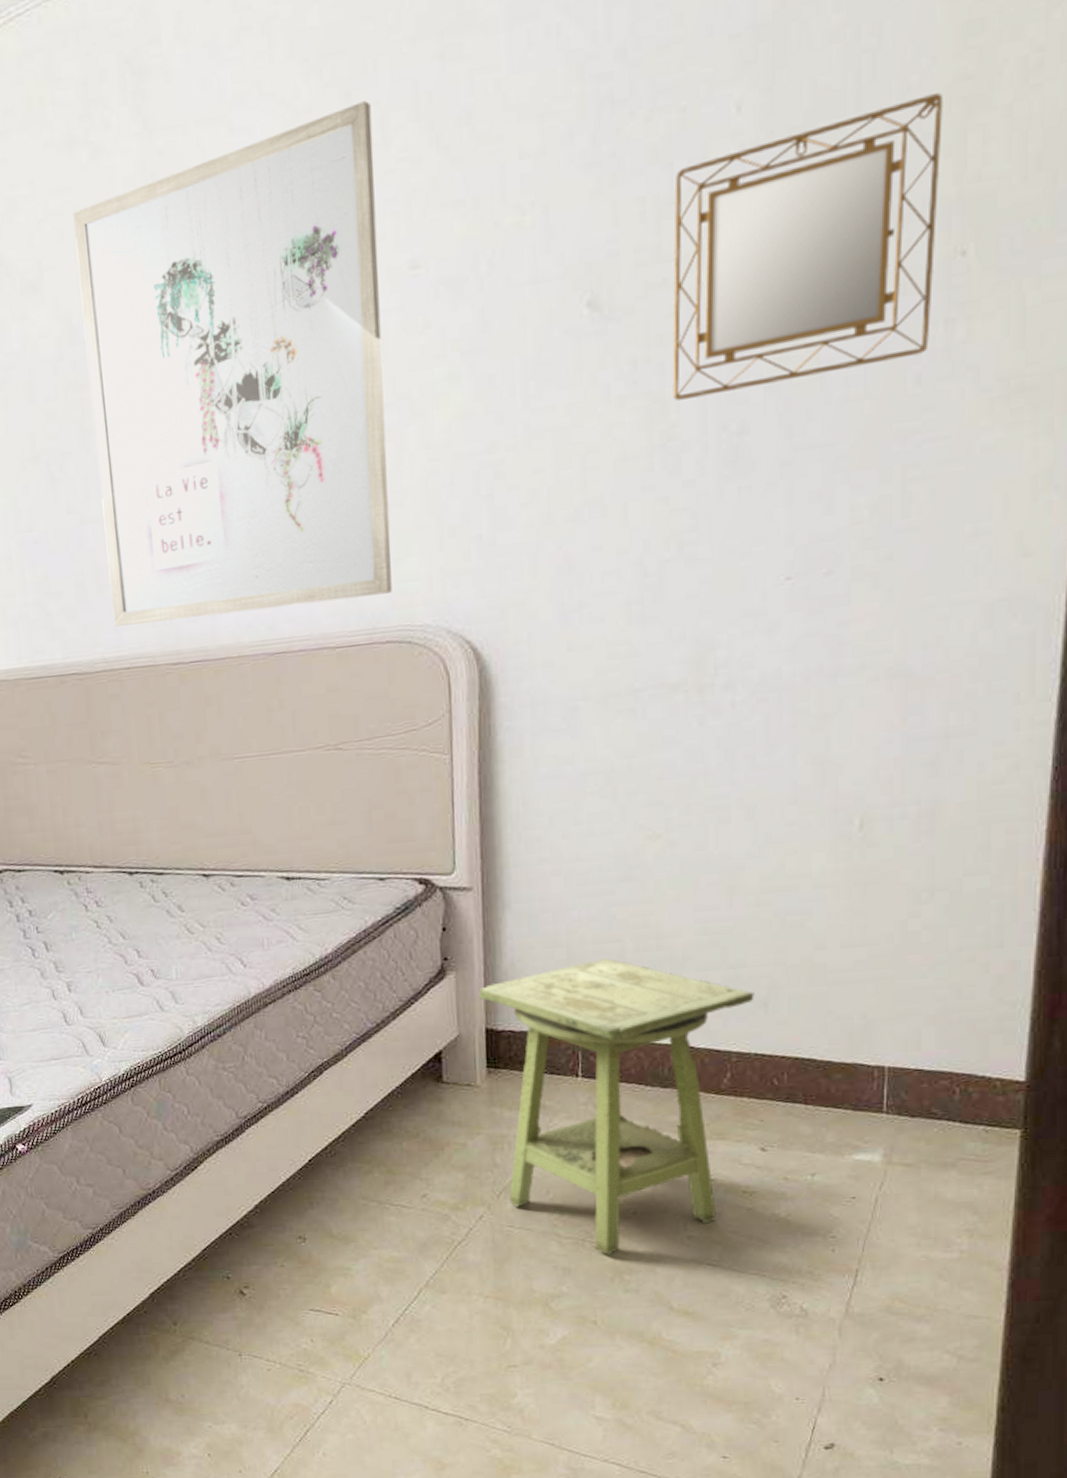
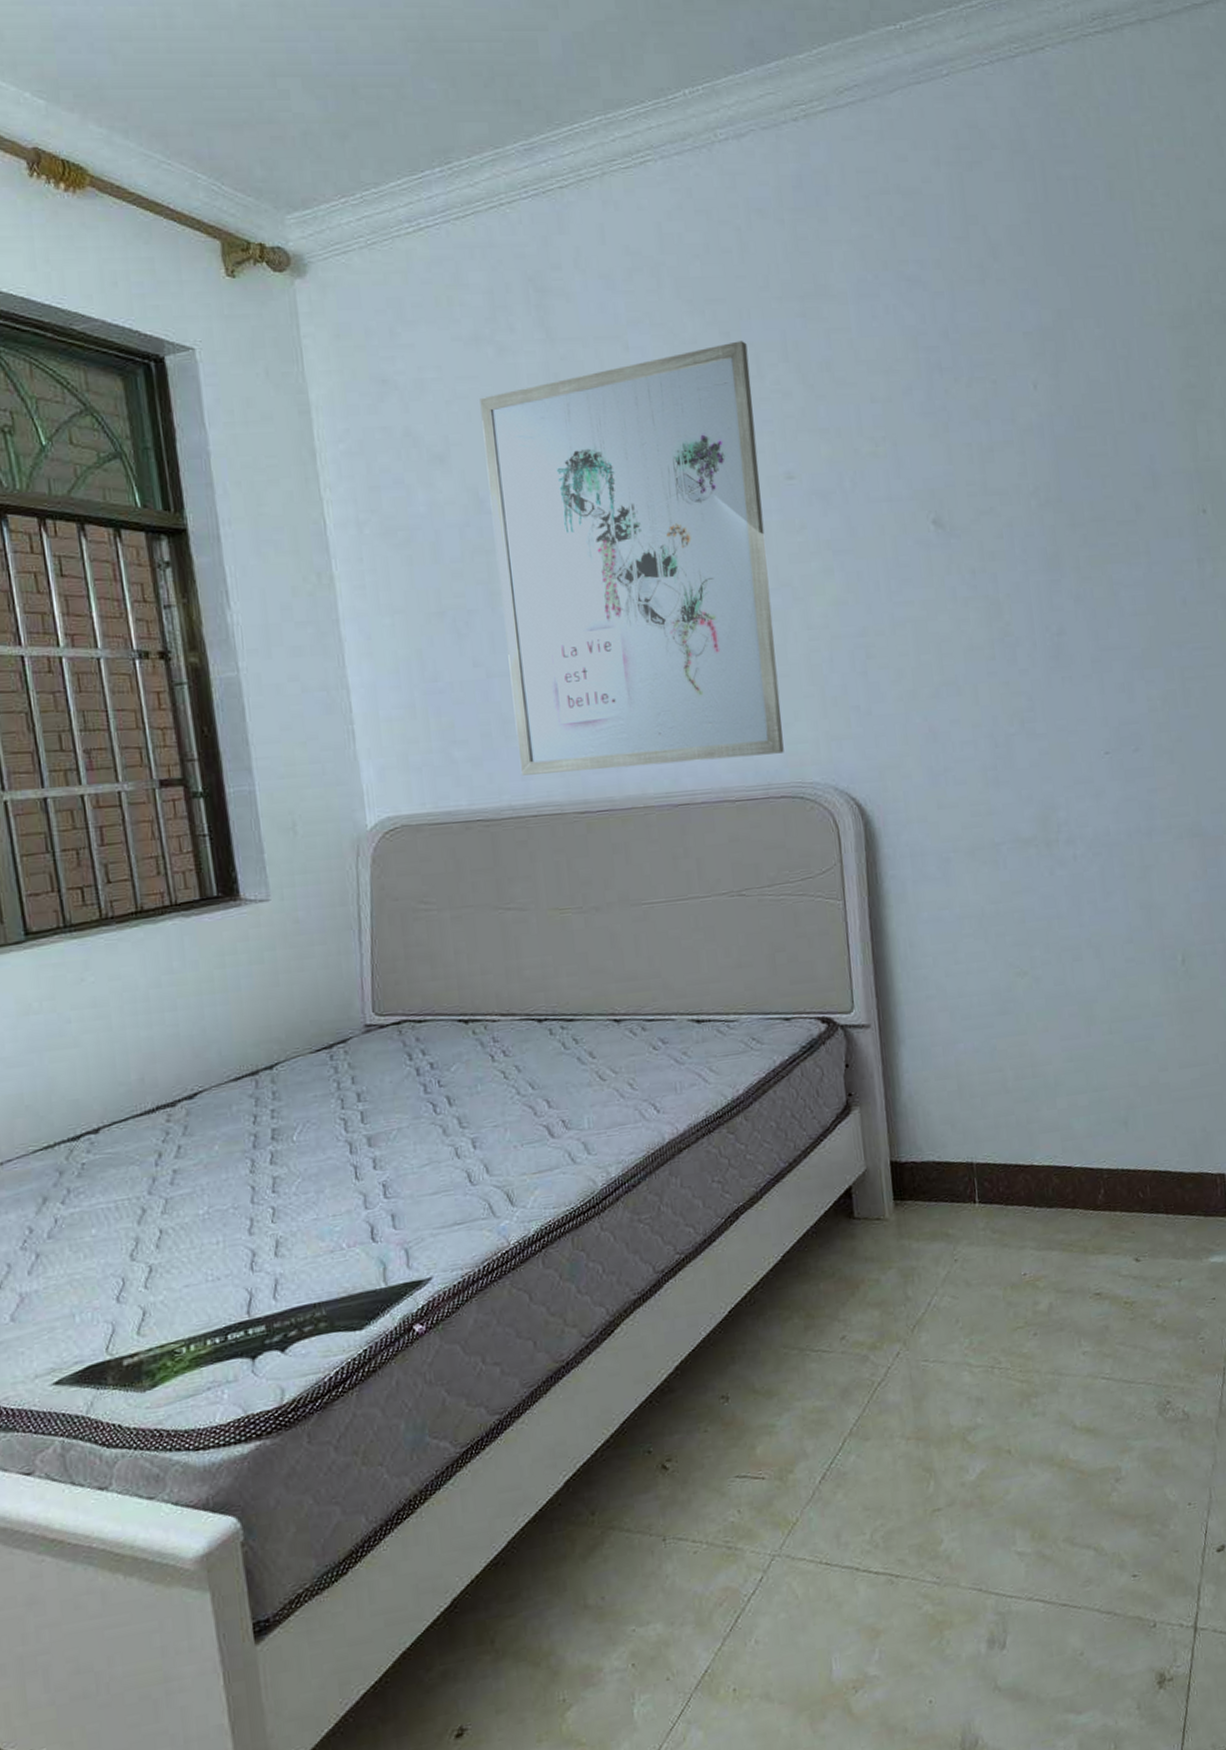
side table: present [478,958,755,1255] -> none [881,1087,1117,1380]
home mirror: present [672,93,943,401] -> none [993,395,1188,604]

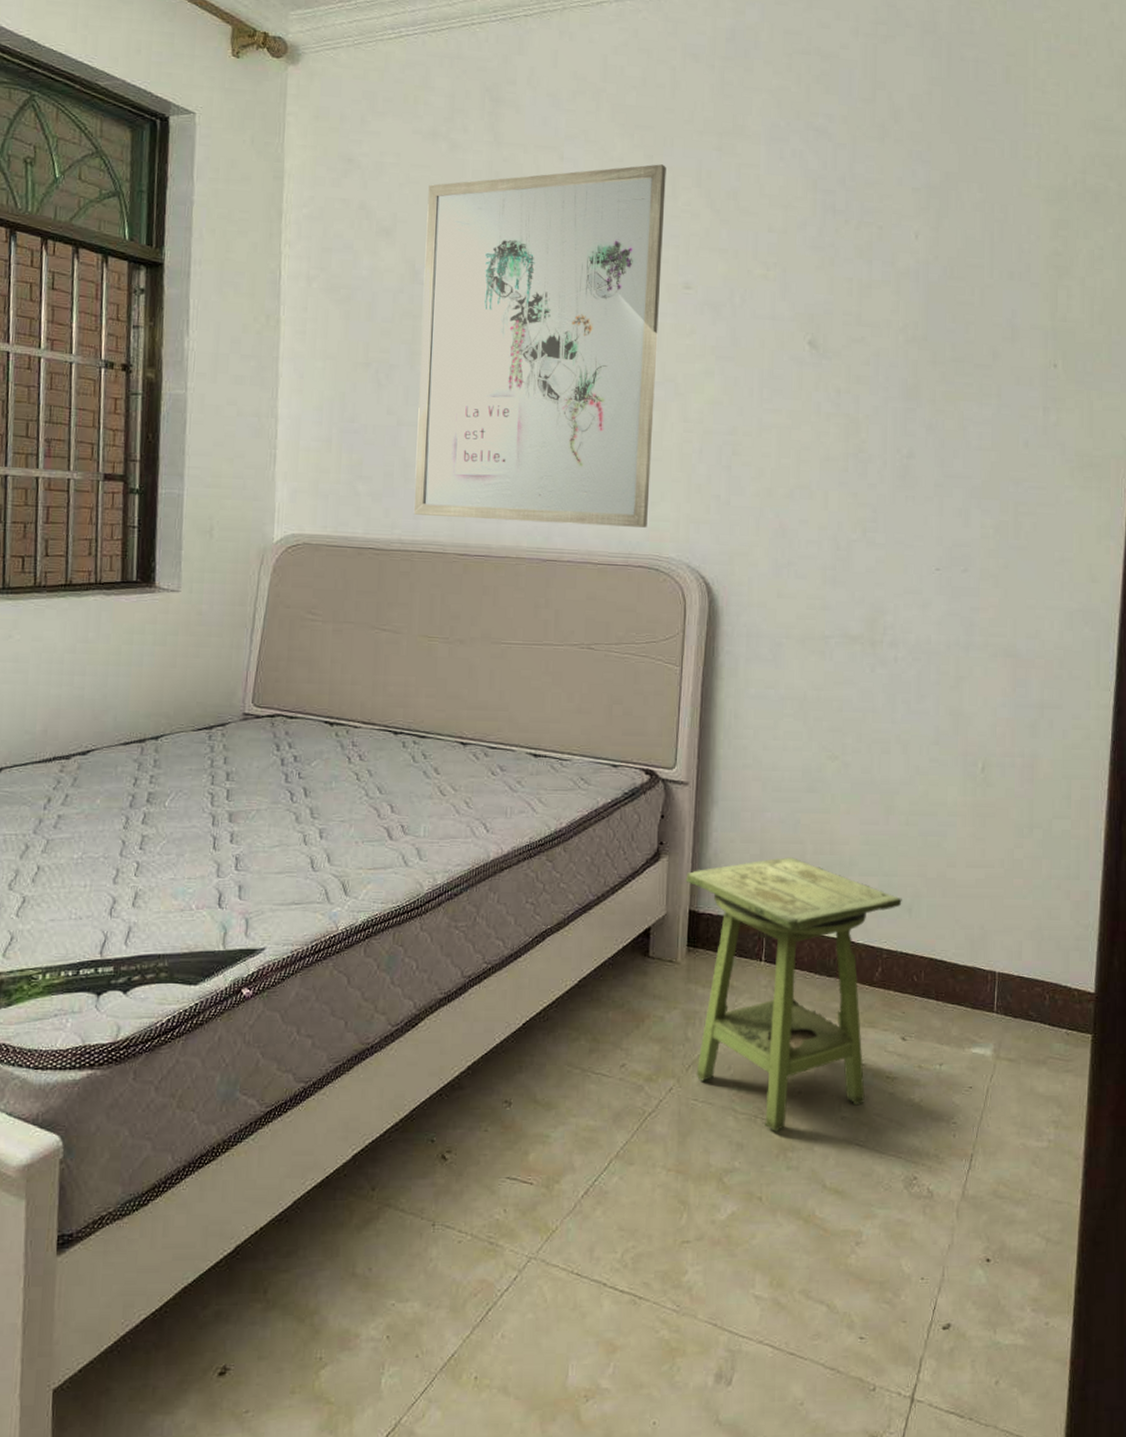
side table: none [881,1087,1117,1380] -> present [686,857,902,1132]

